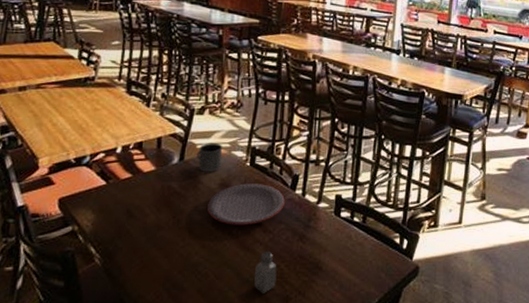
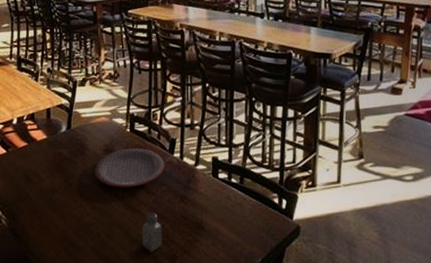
mug: present [196,143,223,172] -> none [82,112,105,139]

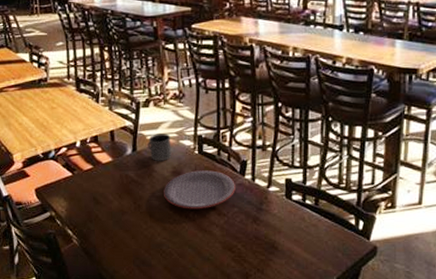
mug: none [82,112,105,139] -> present [147,133,172,161]
saltshaker: present [142,212,162,252] -> none [214,233,235,270]

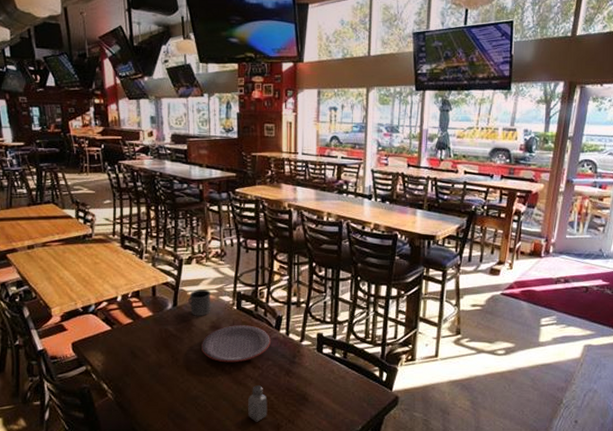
saltshaker: none [214,233,235,270] -> present [248,385,268,422]

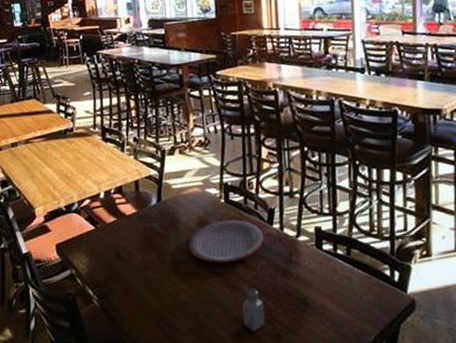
mug: present [188,290,211,316] -> none [173,182,197,211]

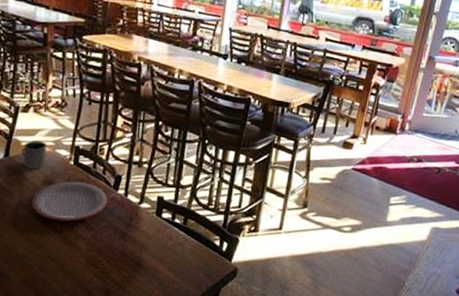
mug: none [173,182,197,211] -> present [21,140,48,169]
saltshaker: present [243,289,265,332] -> none [76,247,99,286]

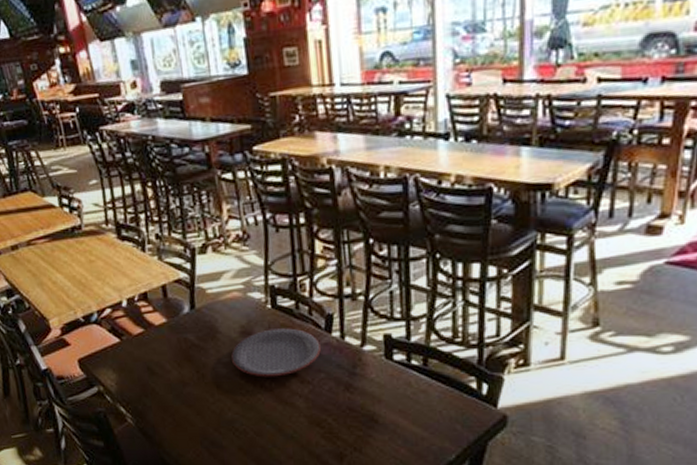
mug: present [21,140,48,169] -> none [208,285,239,320]

